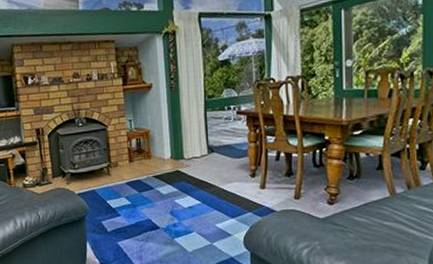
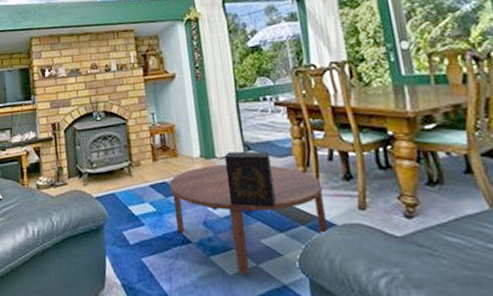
coffee table: none [143,164,269,252] -> present [170,164,327,276]
decorative box: none [191,153,231,199] -> present [224,151,277,208]

